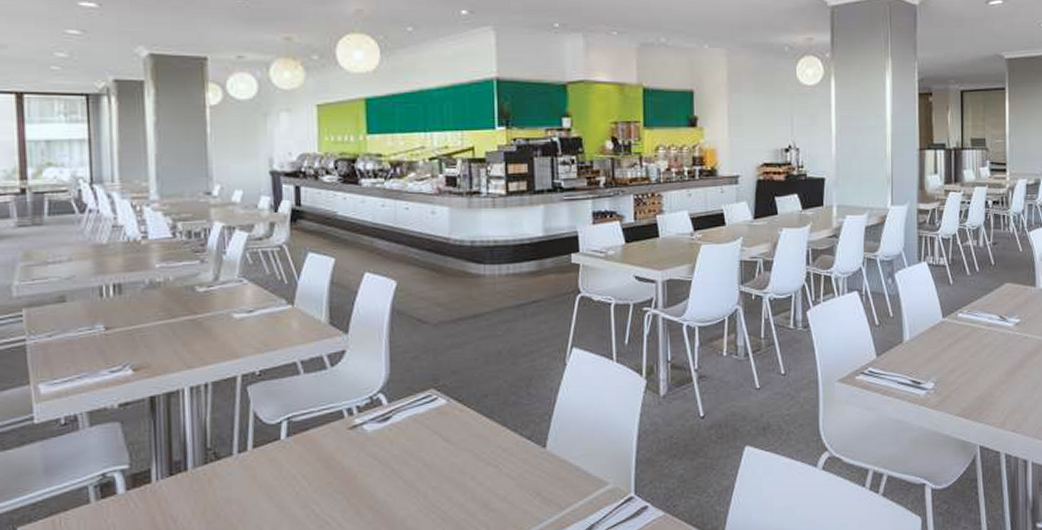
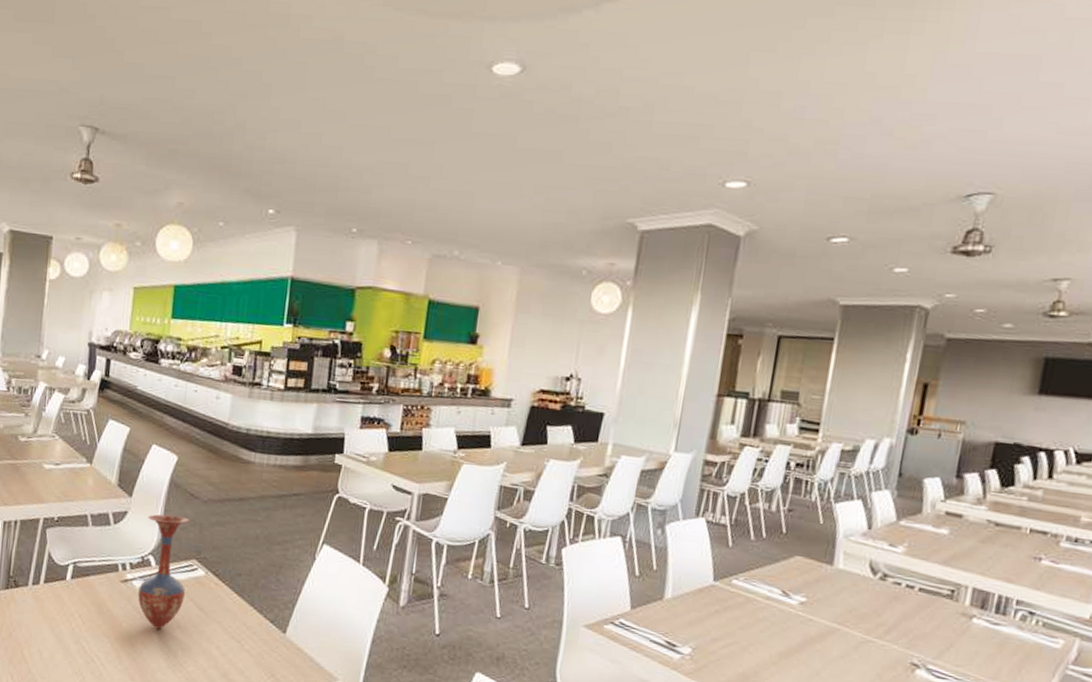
vase: none [371,345,428,473] -> present [138,514,190,630]

